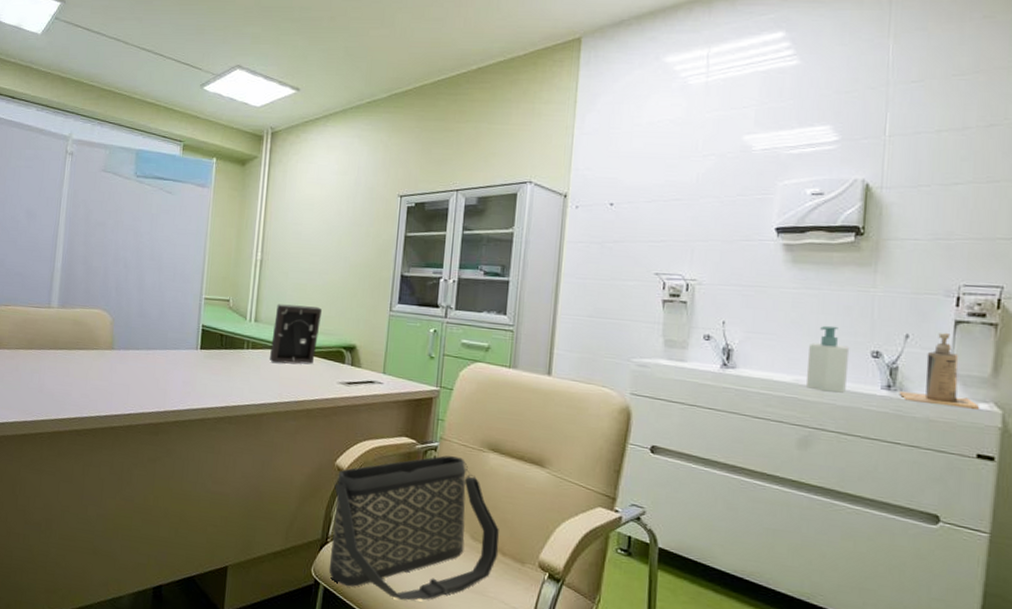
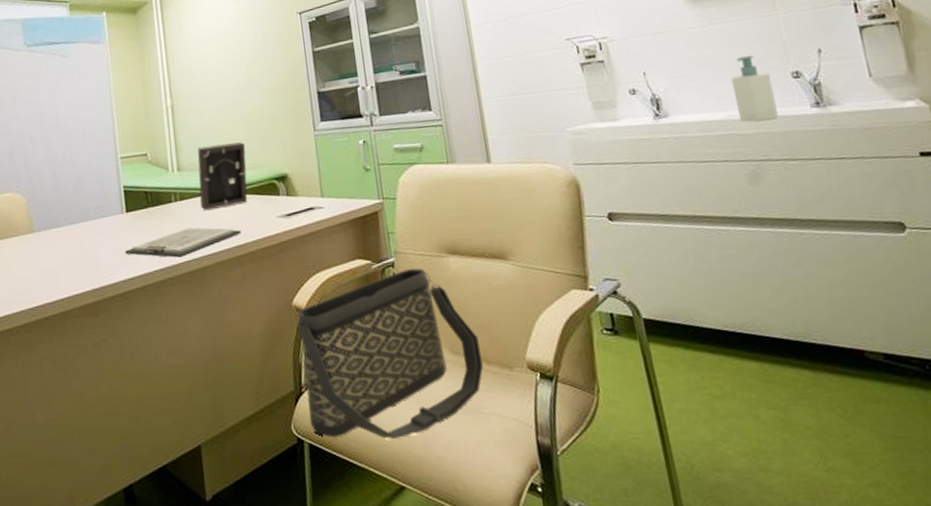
clipboard: none [193,375,302,401] -> present [125,227,241,259]
soap dispenser: present [899,332,980,411] -> none [828,39,909,114]

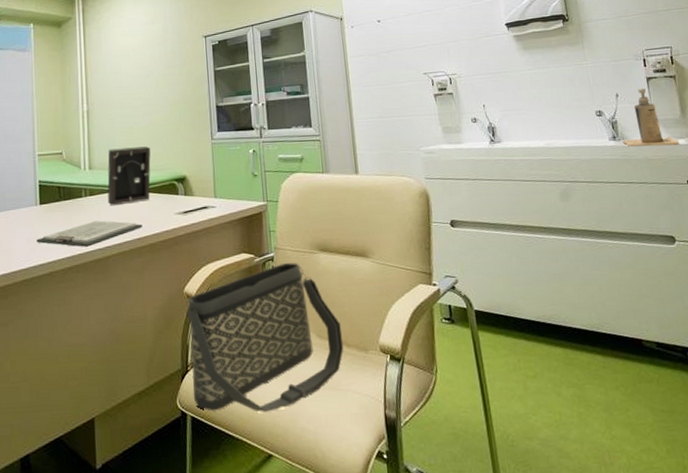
soap bottle: present [731,55,779,123] -> none [550,95,585,150]
soap dispenser: none [828,39,909,114] -> present [622,88,680,147]

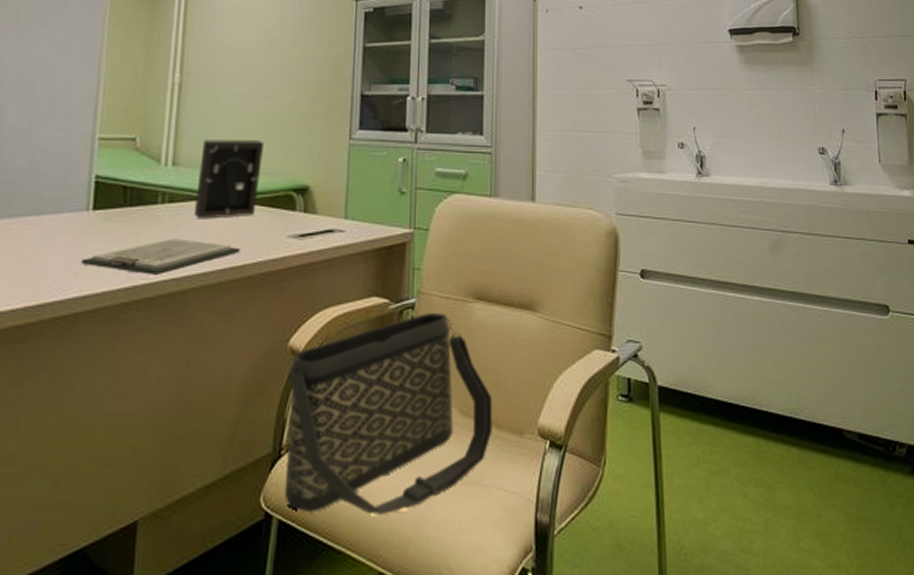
soap dispenser: present [622,88,680,147] -> none [844,125,905,198]

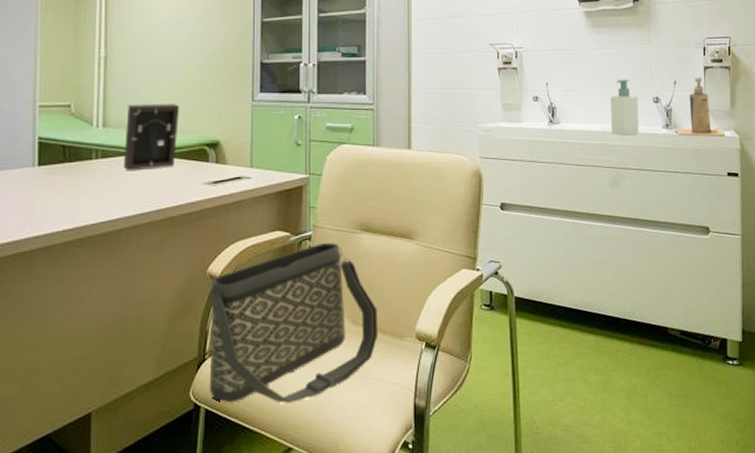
clipboard: present [81,238,240,277] -> none [31,187,164,219]
soap bottle: none [769,125,803,192] -> present [610,79,639,135]
soap dispenser: none [844,125,905,198] -> present [674,77,726,138]

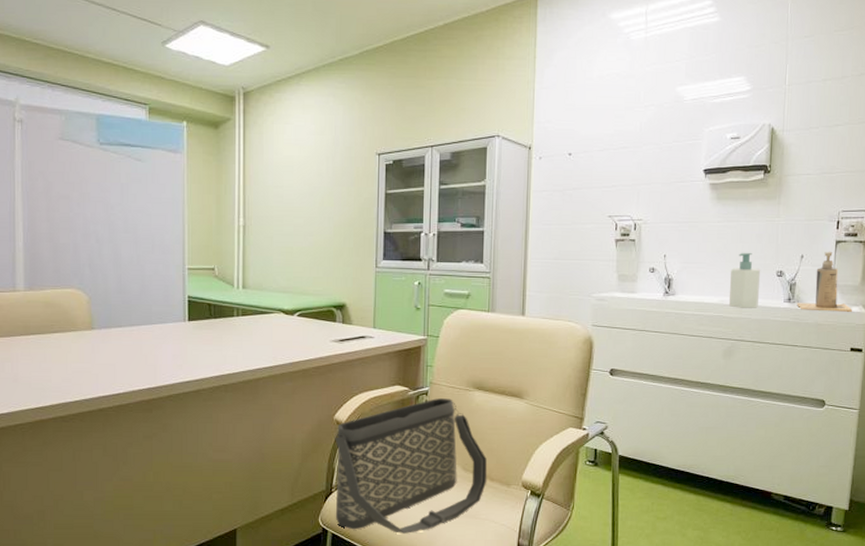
picture frame: present [123,104,180,171] -> none [260,268,310,328]

